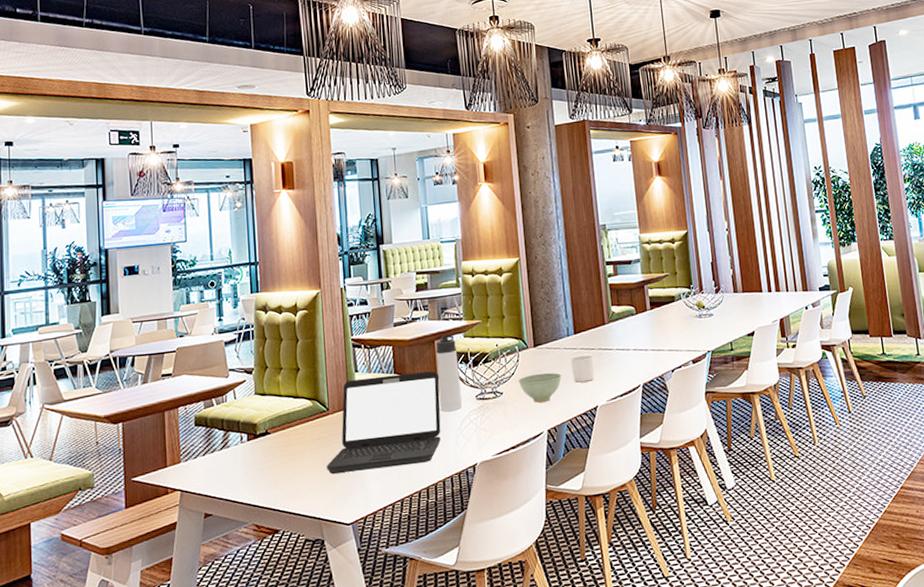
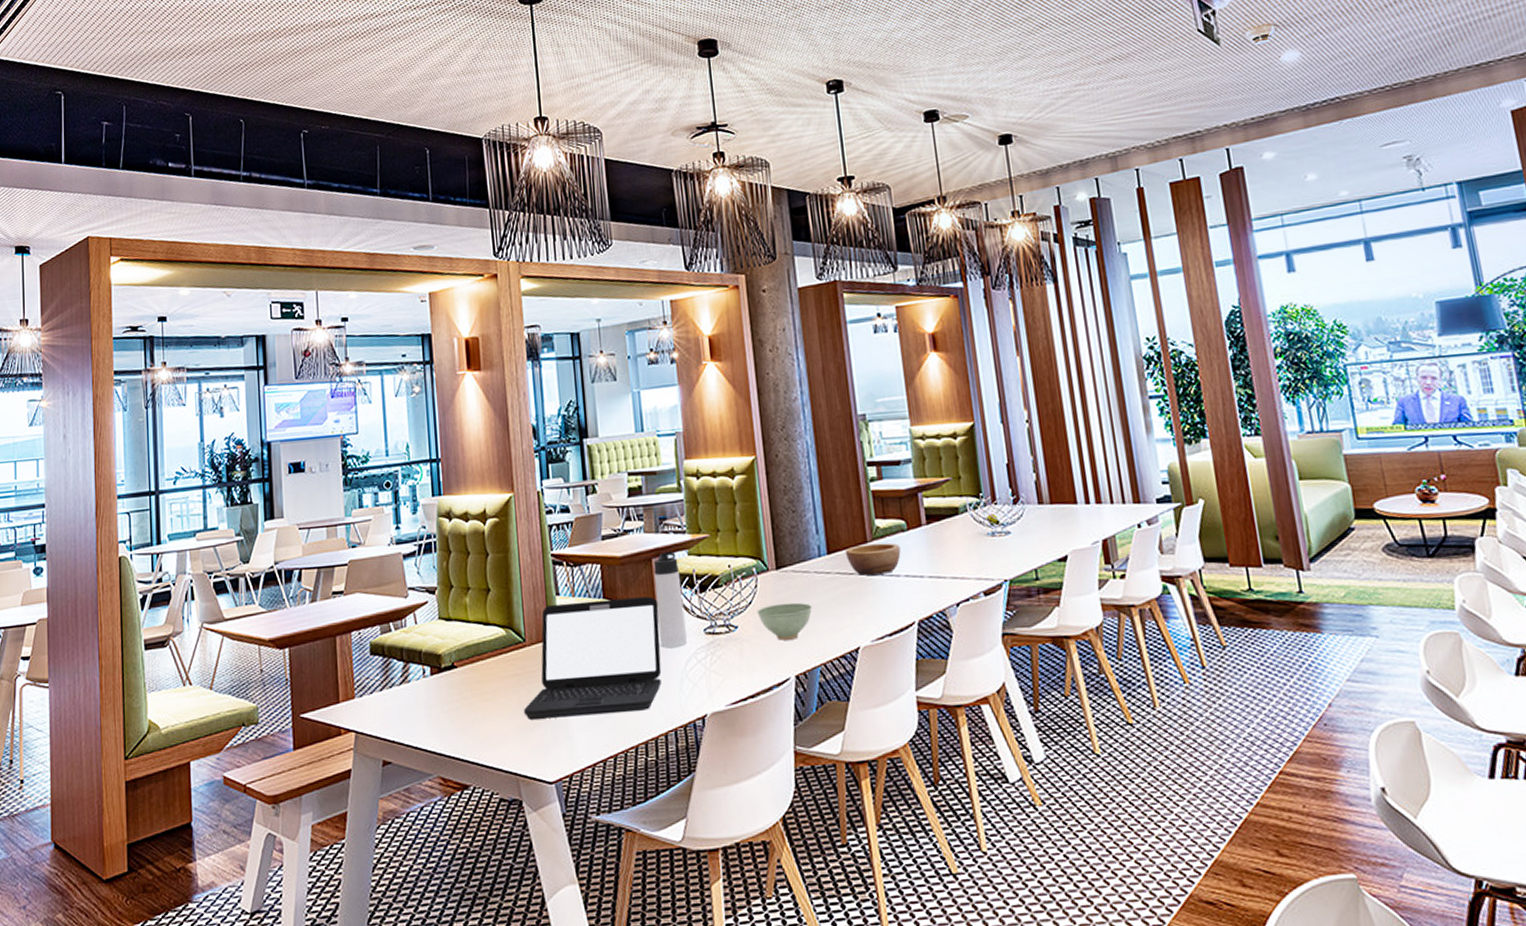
mug: present [570,355,595,383] -> none [823,581,855,616]
bowl: none [588,324,631,350] -> present [846,542,901,576]

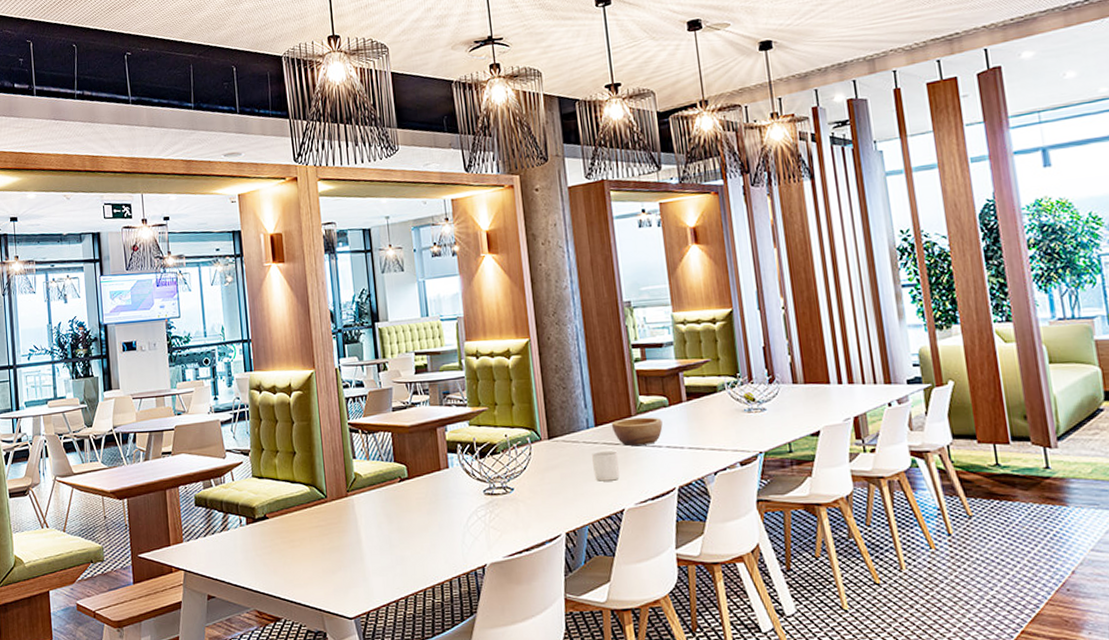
laptop: present [524,596,662,720] -> none [327,461,446,564]
thermos bottle: present [653,551,687,649] -> none [438,422,468,507]
bowl: present [756,602,812,640] -> none [531,468,581,502]
mug: none [823,581,855,616] -> present [591,451,620,481]

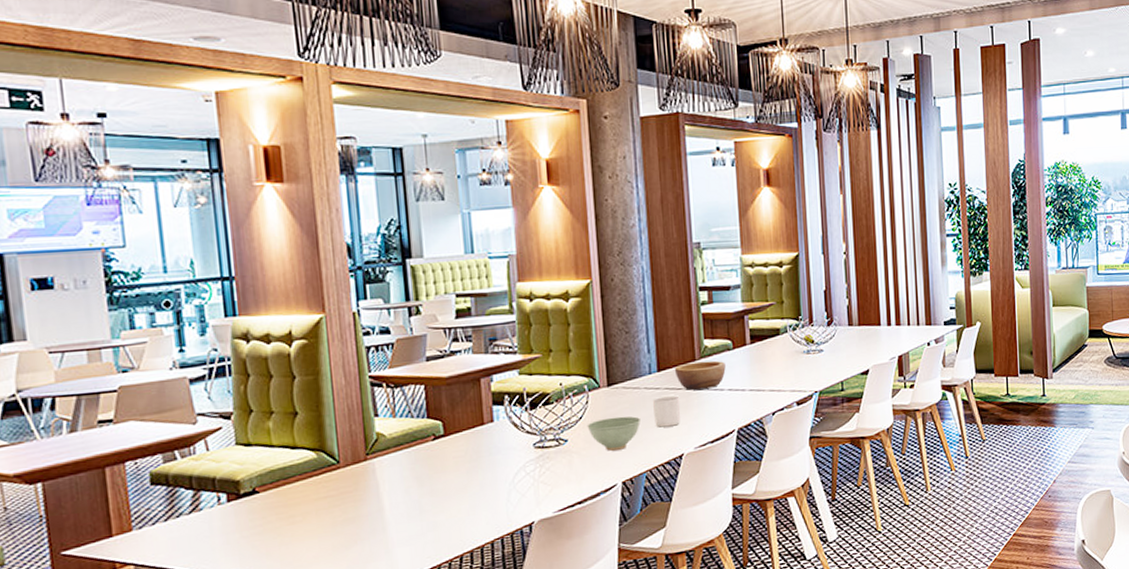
bowl: none [531,468,581,502] -> present [587,416,641,451]

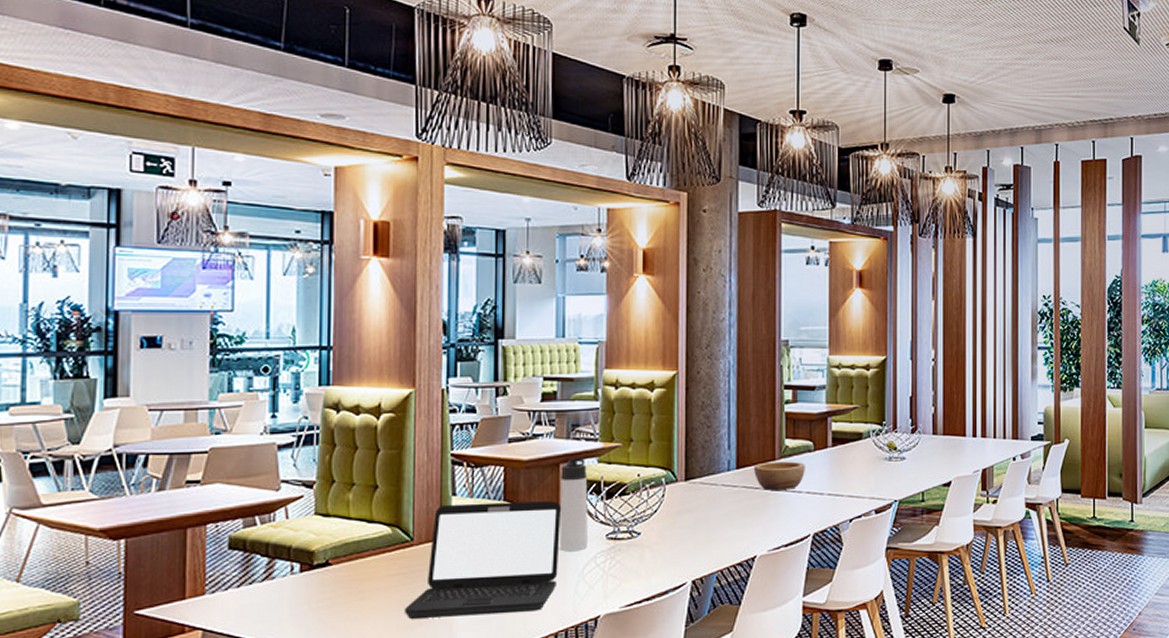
laptop: none [338,415,489,539] -> present [405,501,562,619]
thermos bottle: none [482,371,516,464] -> present [560,458,588,552]
bowl: present [587,416,641,451] -> none [661,512,715,547]
mug: present [652,395,681,428] -> none [728,495,757,527]

